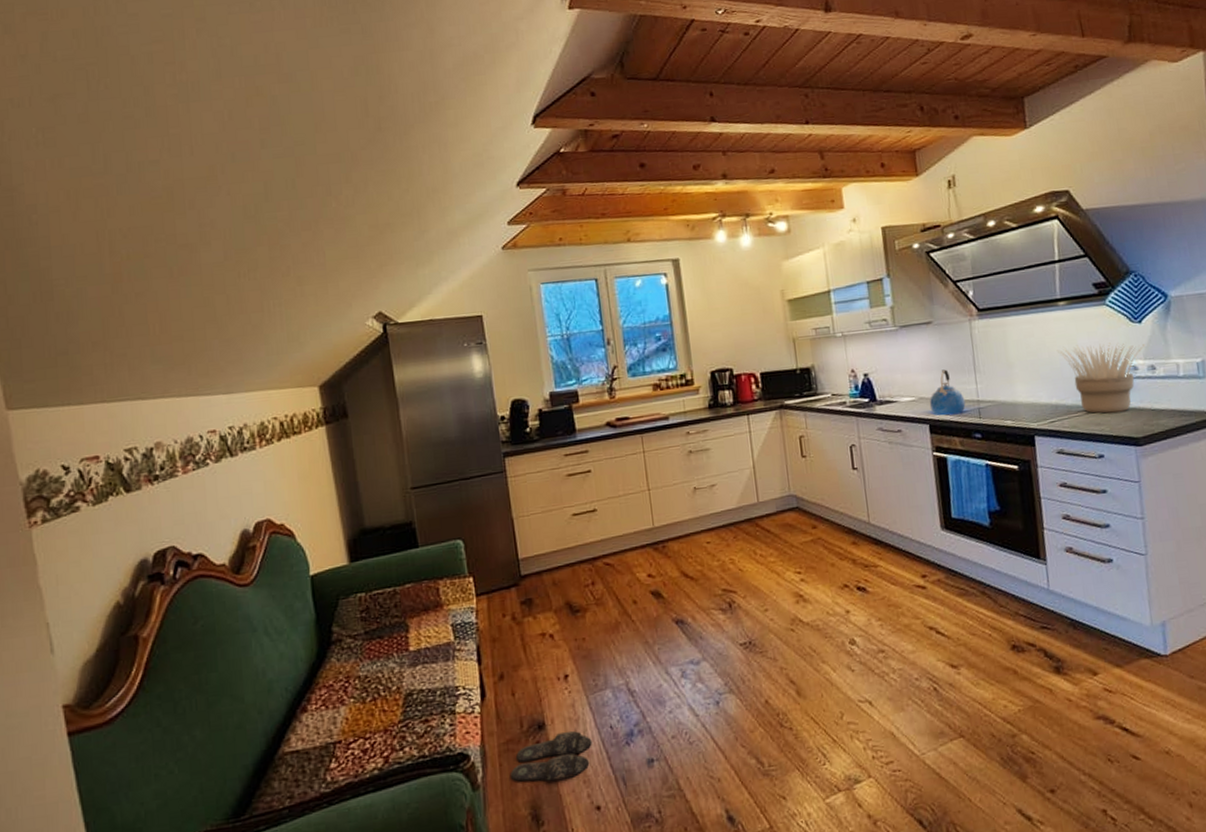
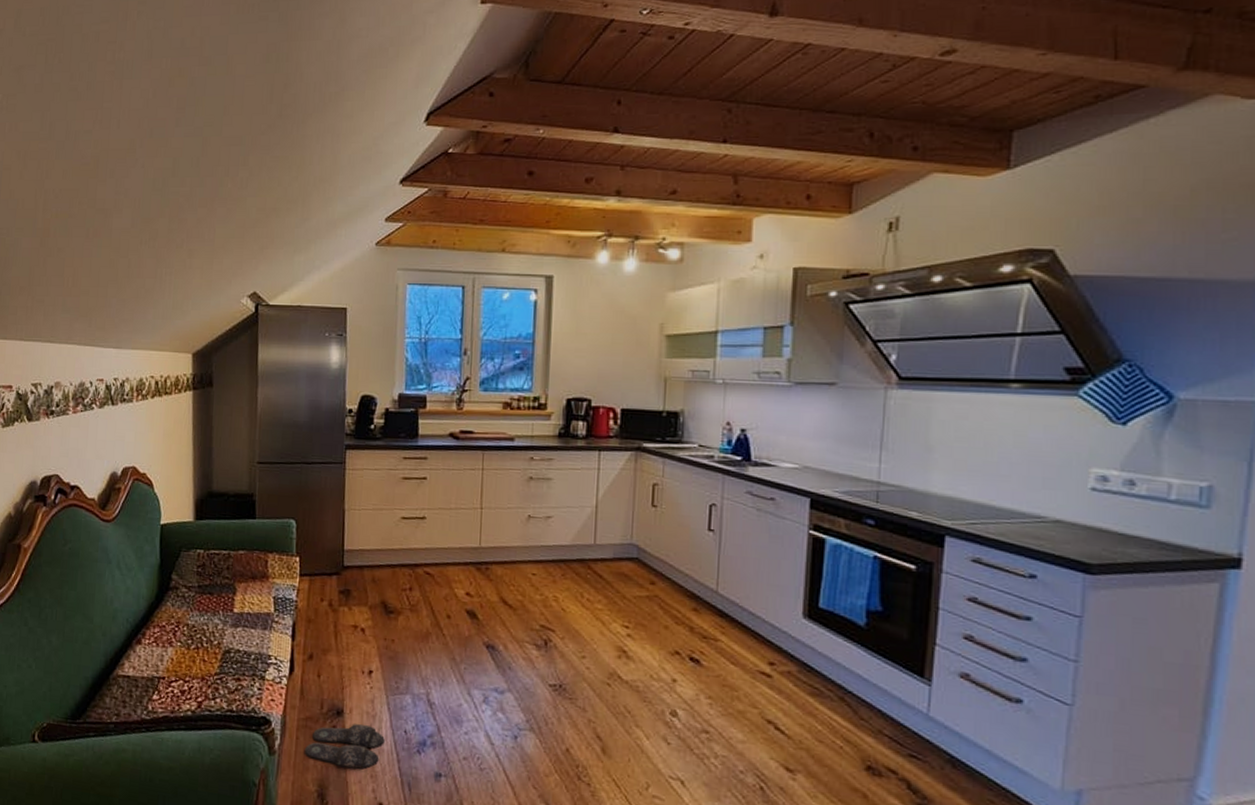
kettle: present [929,369,966,416] -> none [815,439,862,493]
potted plant: present [1056,342,1145,414] -> none [996,437,1126,529]

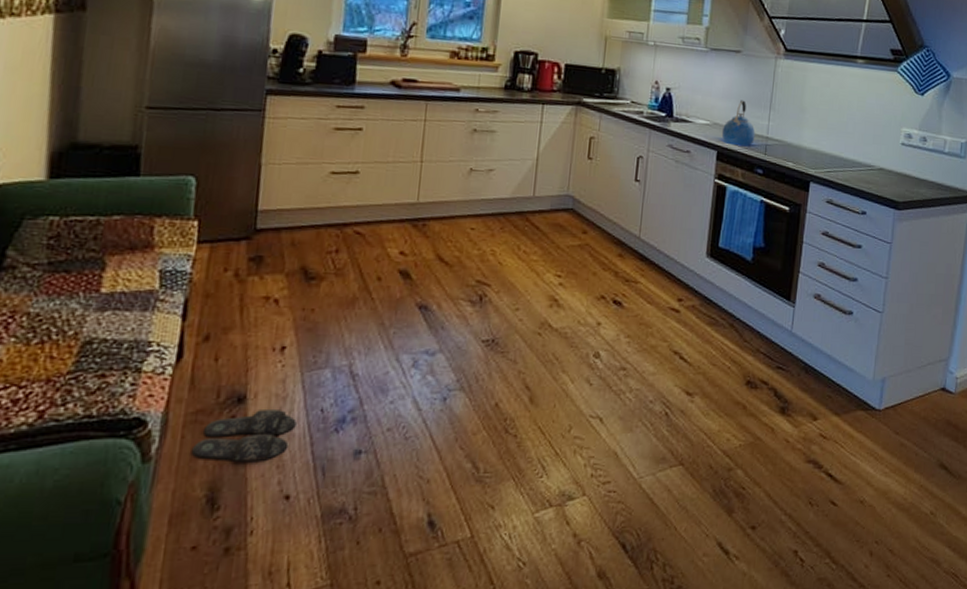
kettle: none [815,439,862,493] -> present [721,100,755,147]

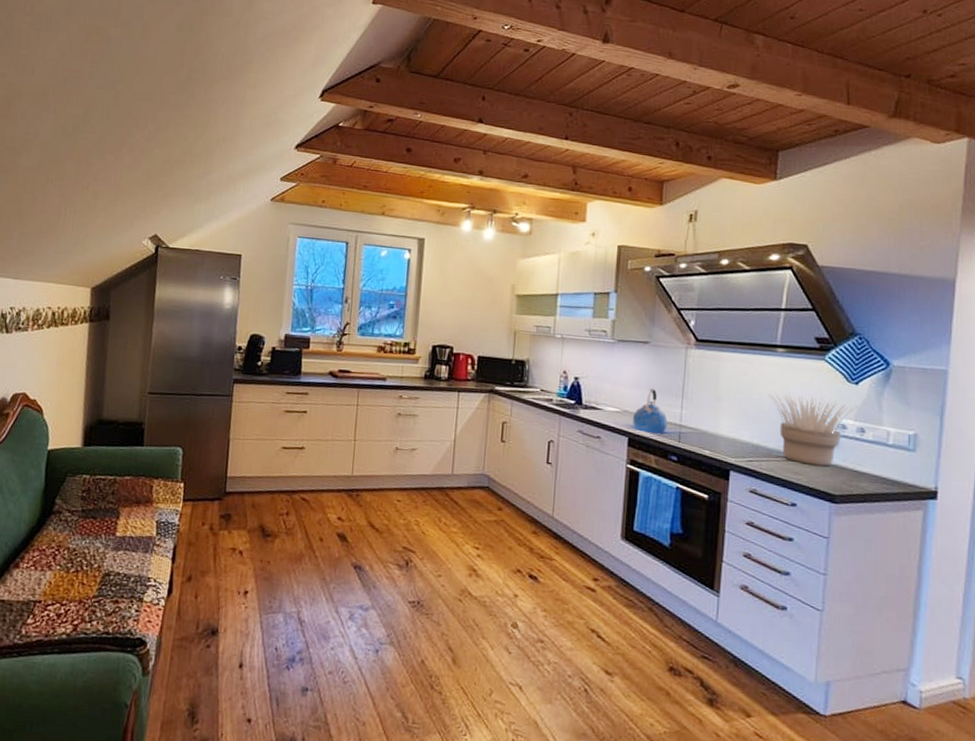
slippers: present [191,410,297,463] -> none [177,642,256,687]
potted plant: none [846,102,923,175] -> present [767,391,858,466]

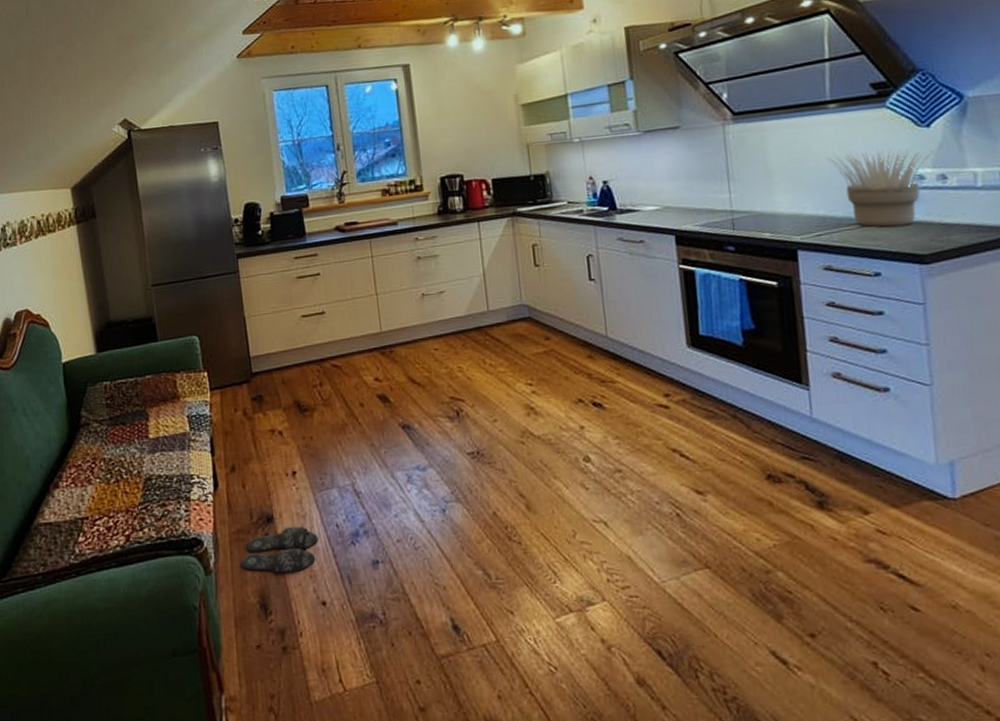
slippers: none [177,642,256,687] -> present [240,527,319,574]
kettle: present [632,389,668,434] -> none [675,177,717,226]

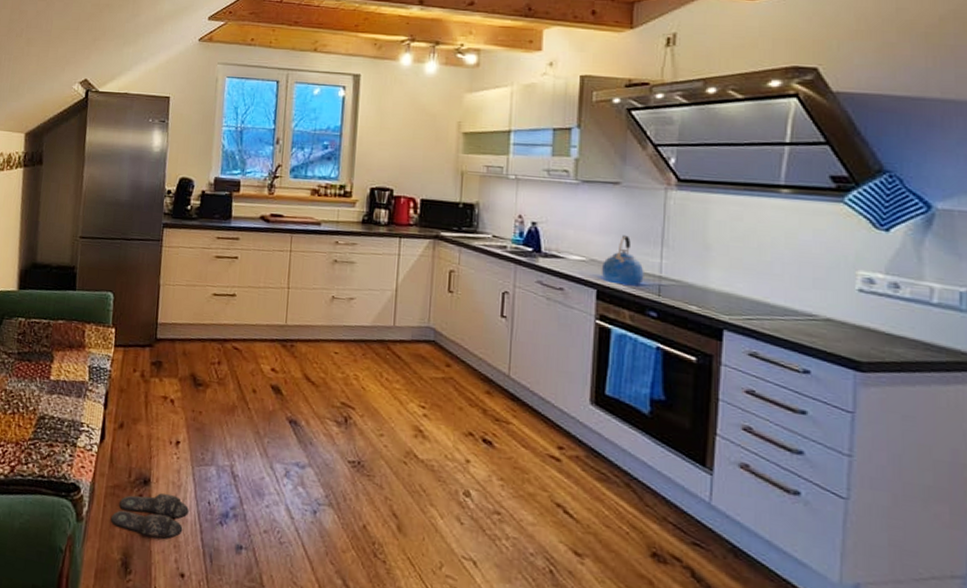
kettle: none [675,177,717,226] -> present [601,235,644,286]
potted plant: present [825,148,935,228] -> none [769,239,890,328]

